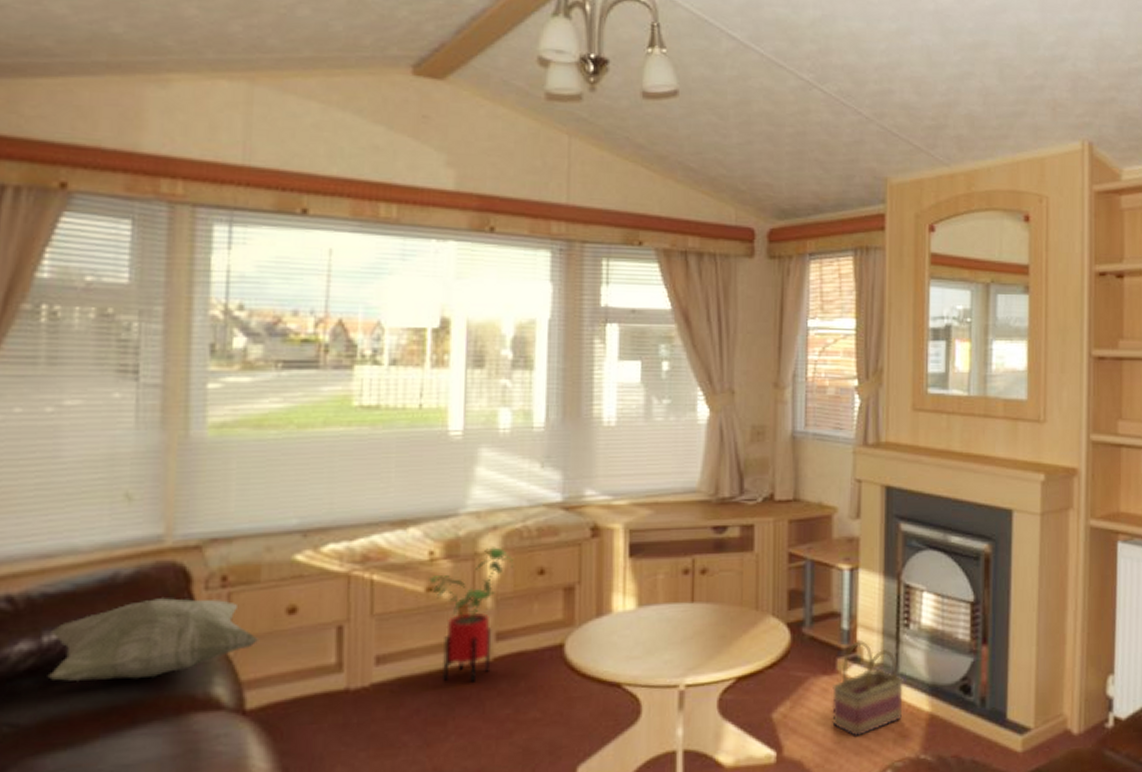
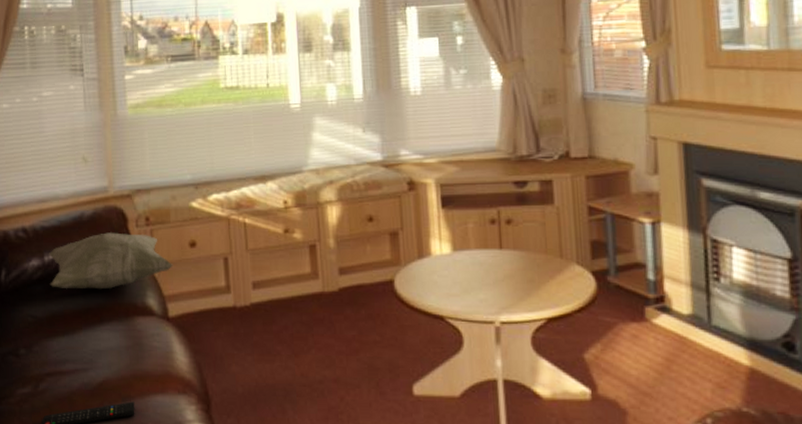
house plant: present [429,547,513,682] -> none [285,198,347,308]
basket: present [832,639,903,738] -> none [642,290,720,384]

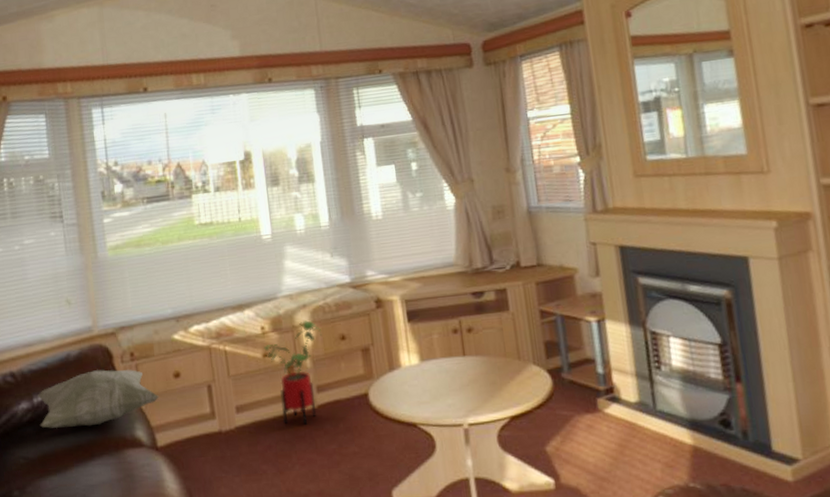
house plant: none [285,198,347,308] -> present [264,320,321,425]

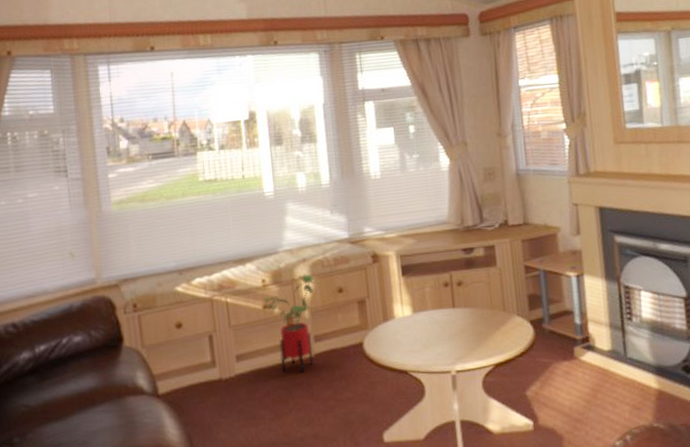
decorative pillow: present [37,369,160,429] -> none [39,320,162,378]

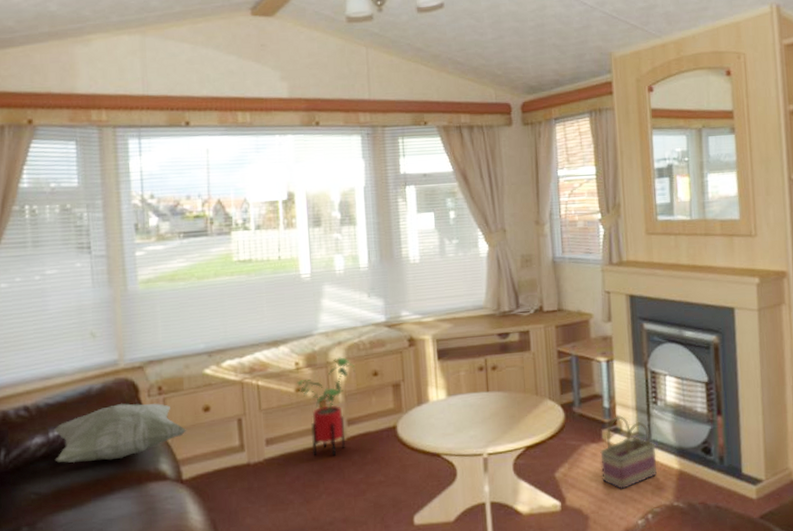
decorative pillow: none [39,320,162,378] -> present [53,403,187,463]
basket: none [573,331,635,410] -> present [600,414,657,490]

